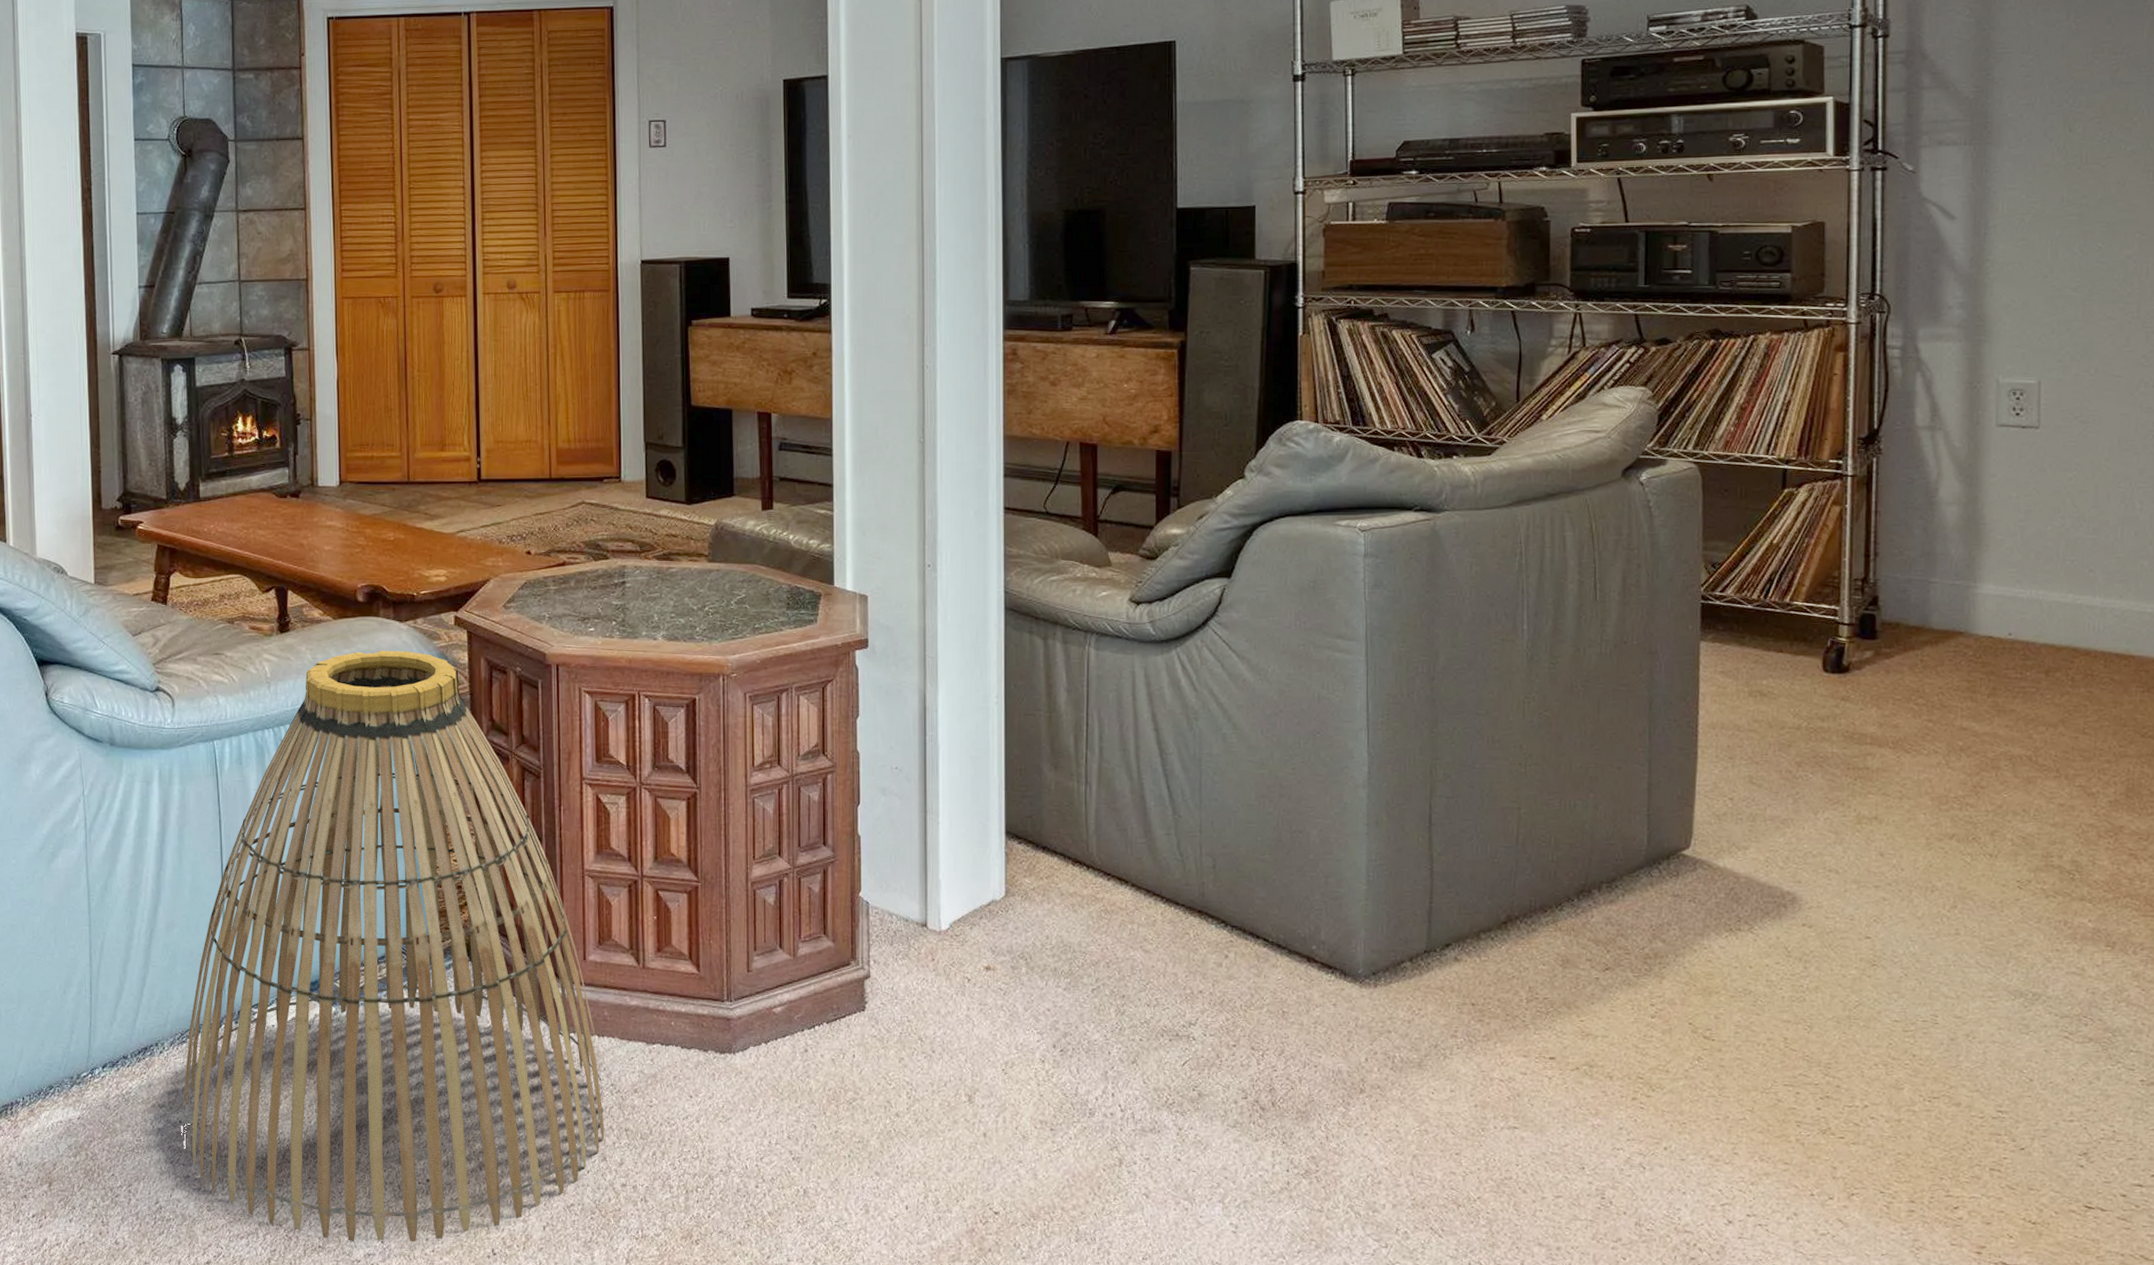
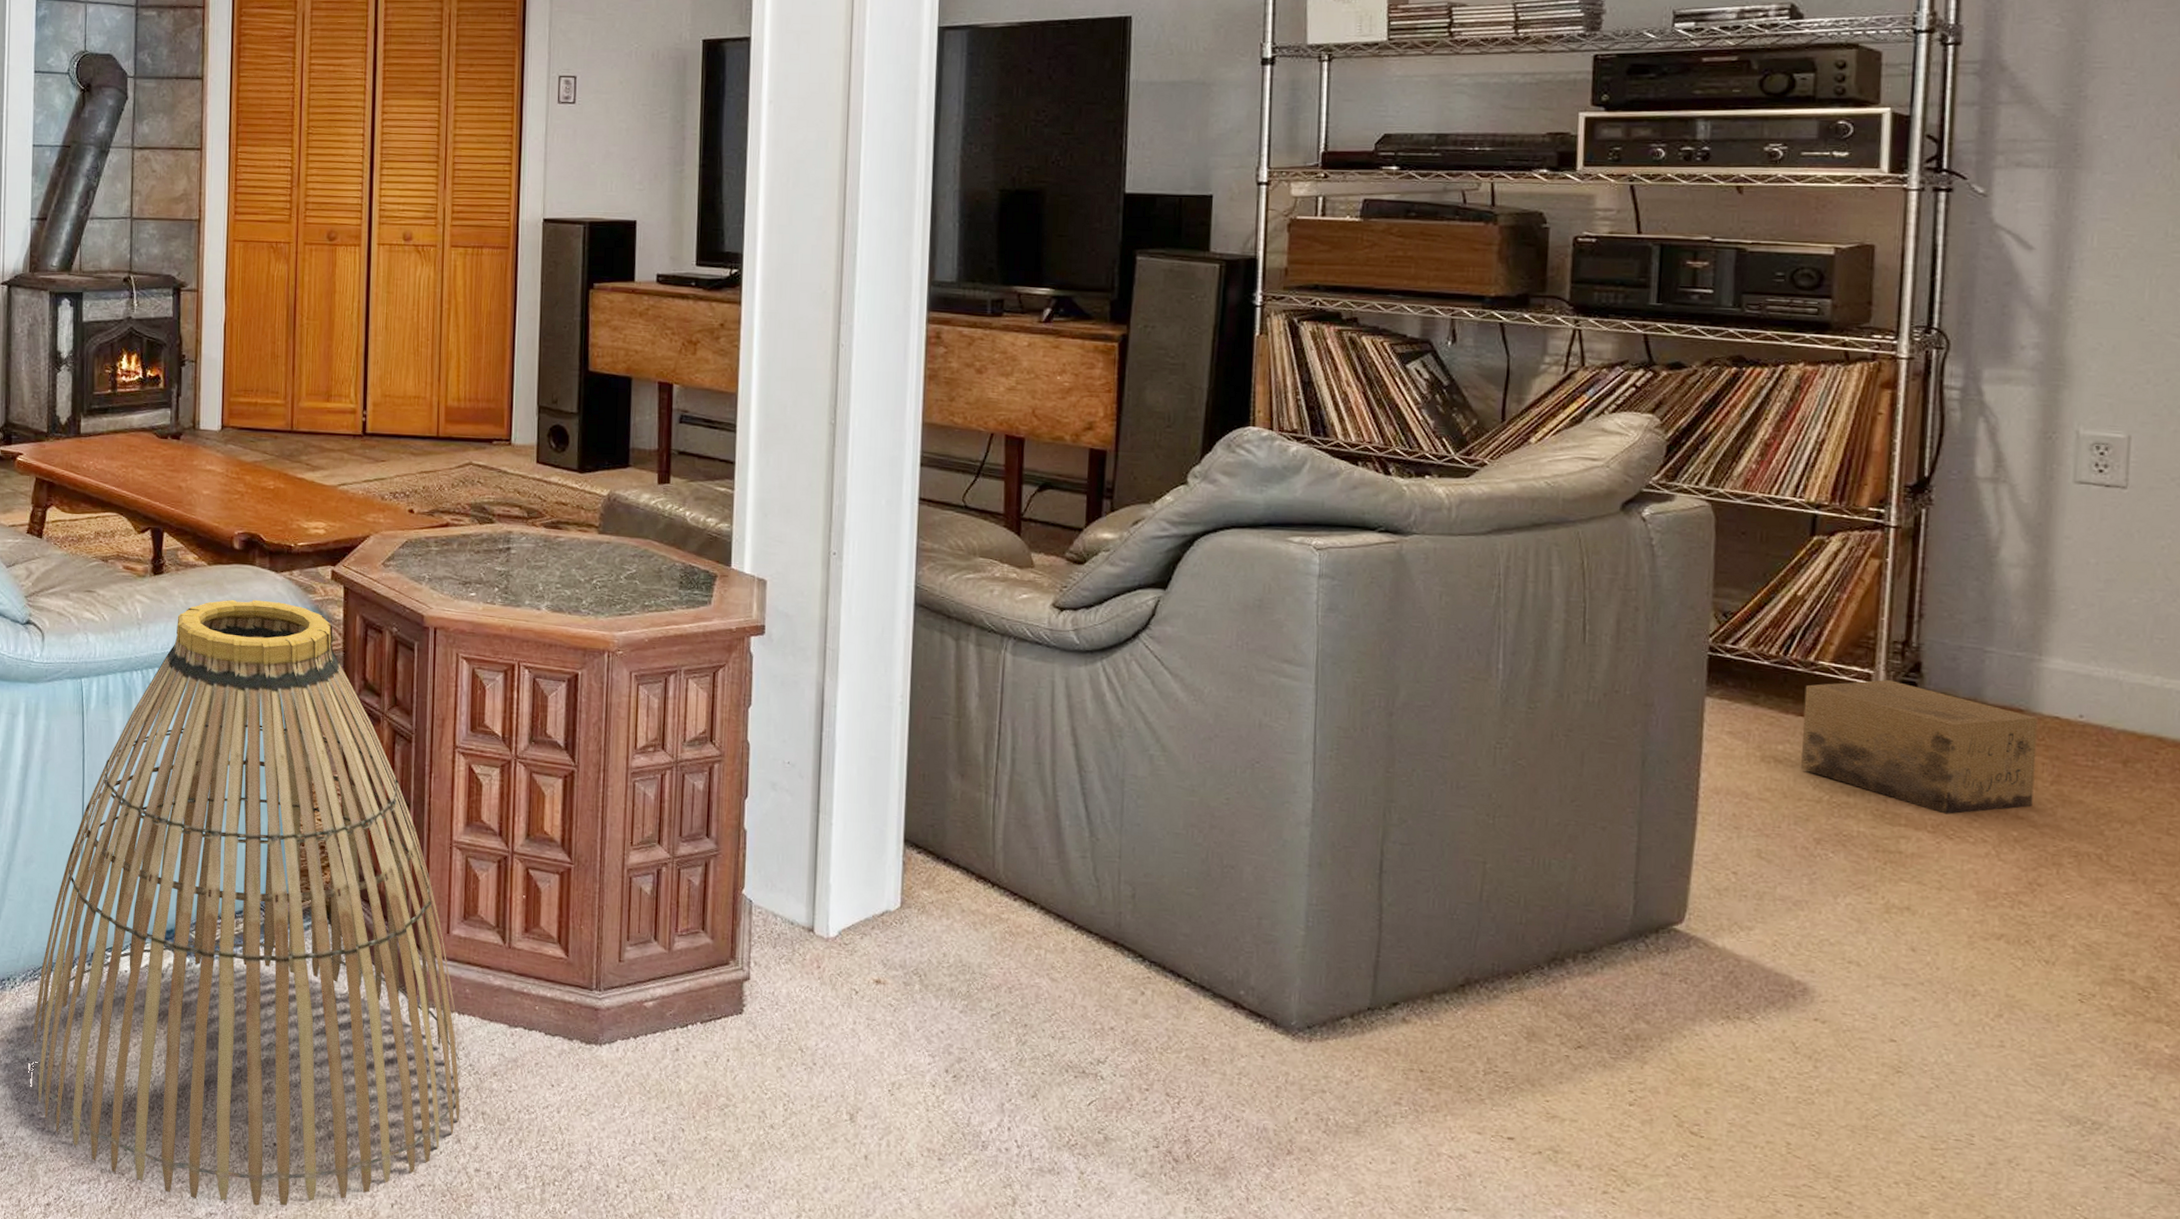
cardboard box: none [1782,614,1976,731] -> present [1801,680,2039,814]

